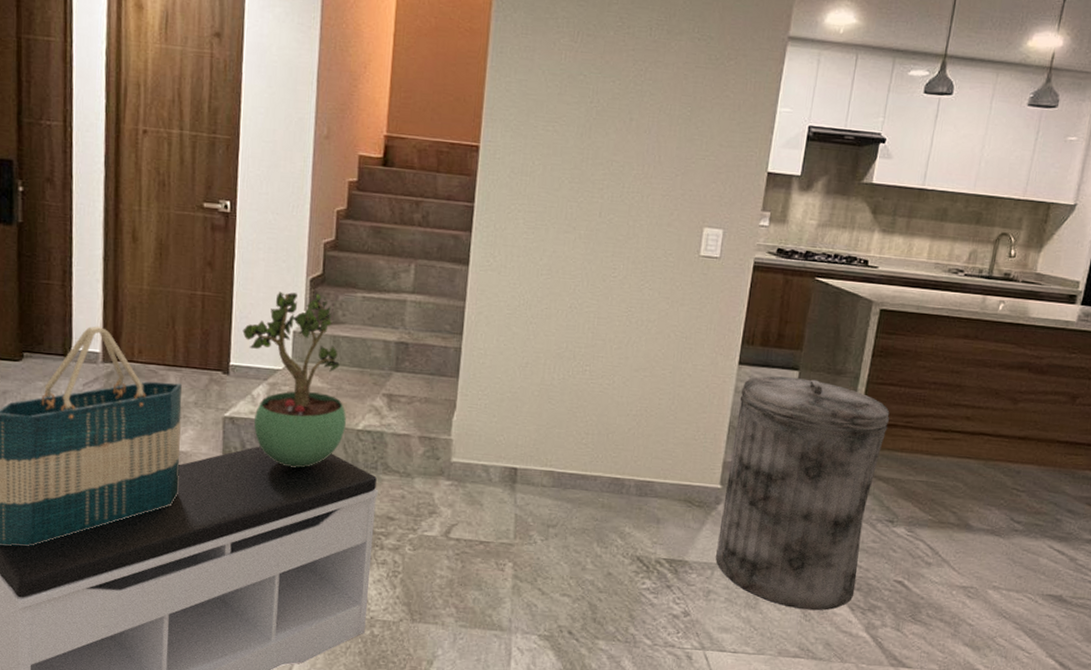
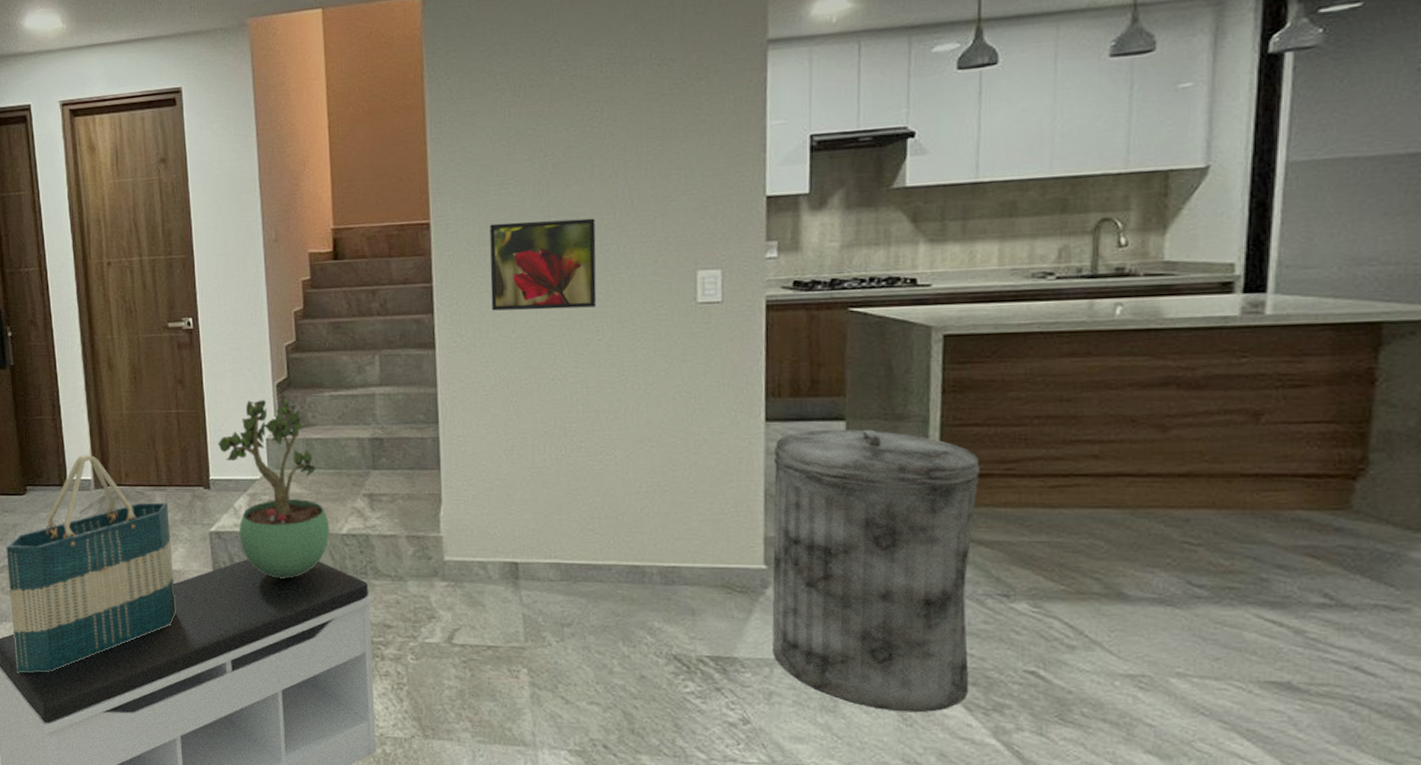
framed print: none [525,157,626,247] -> present [489,218,597,311]

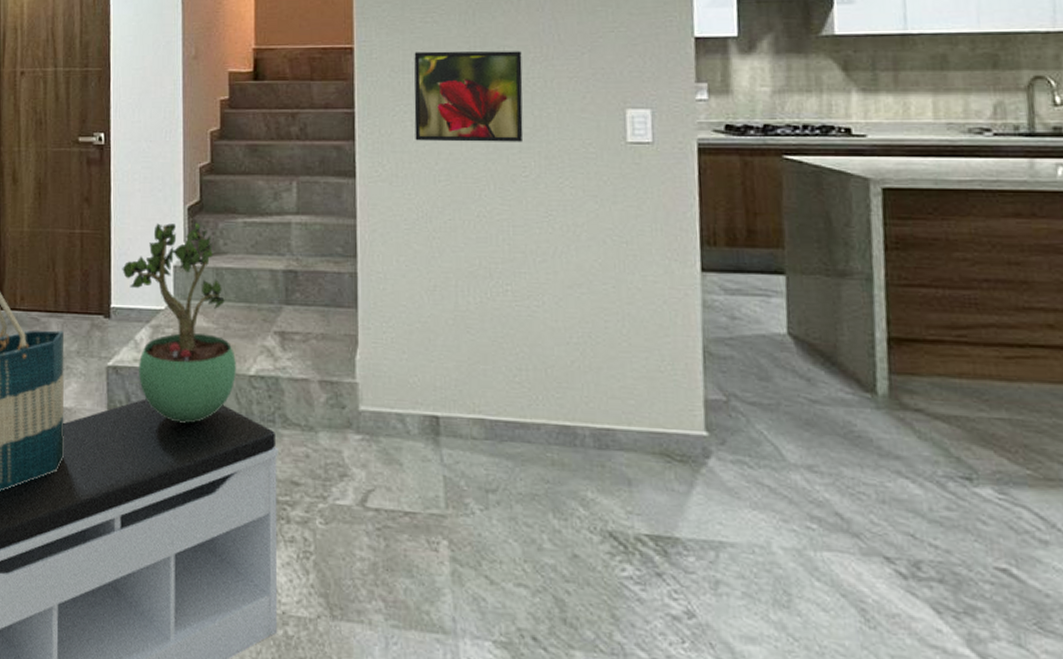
trash can: present [772,429,981,713] -> none [711,283,936,613]

